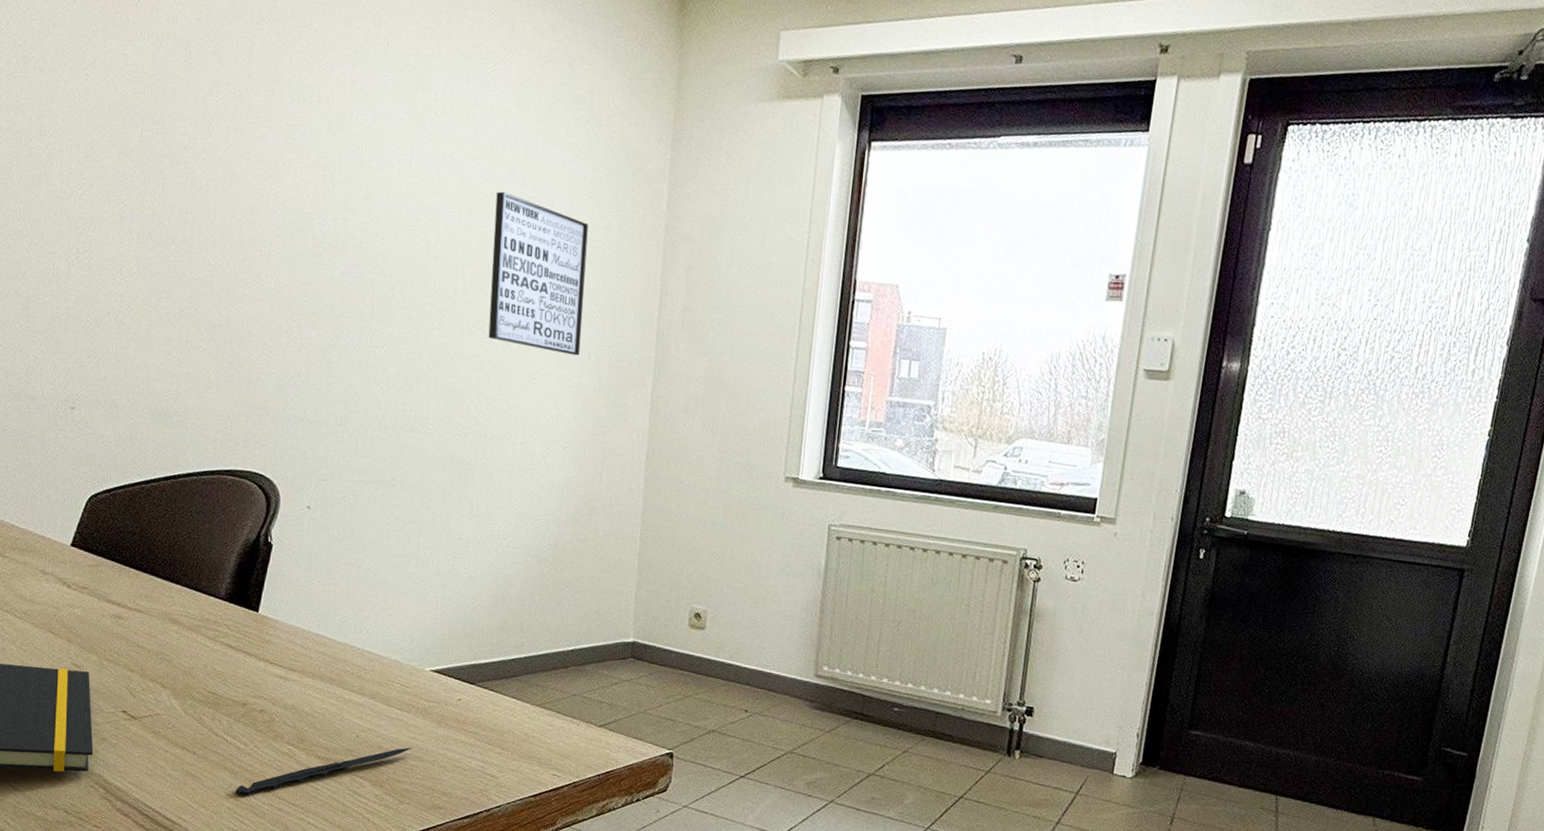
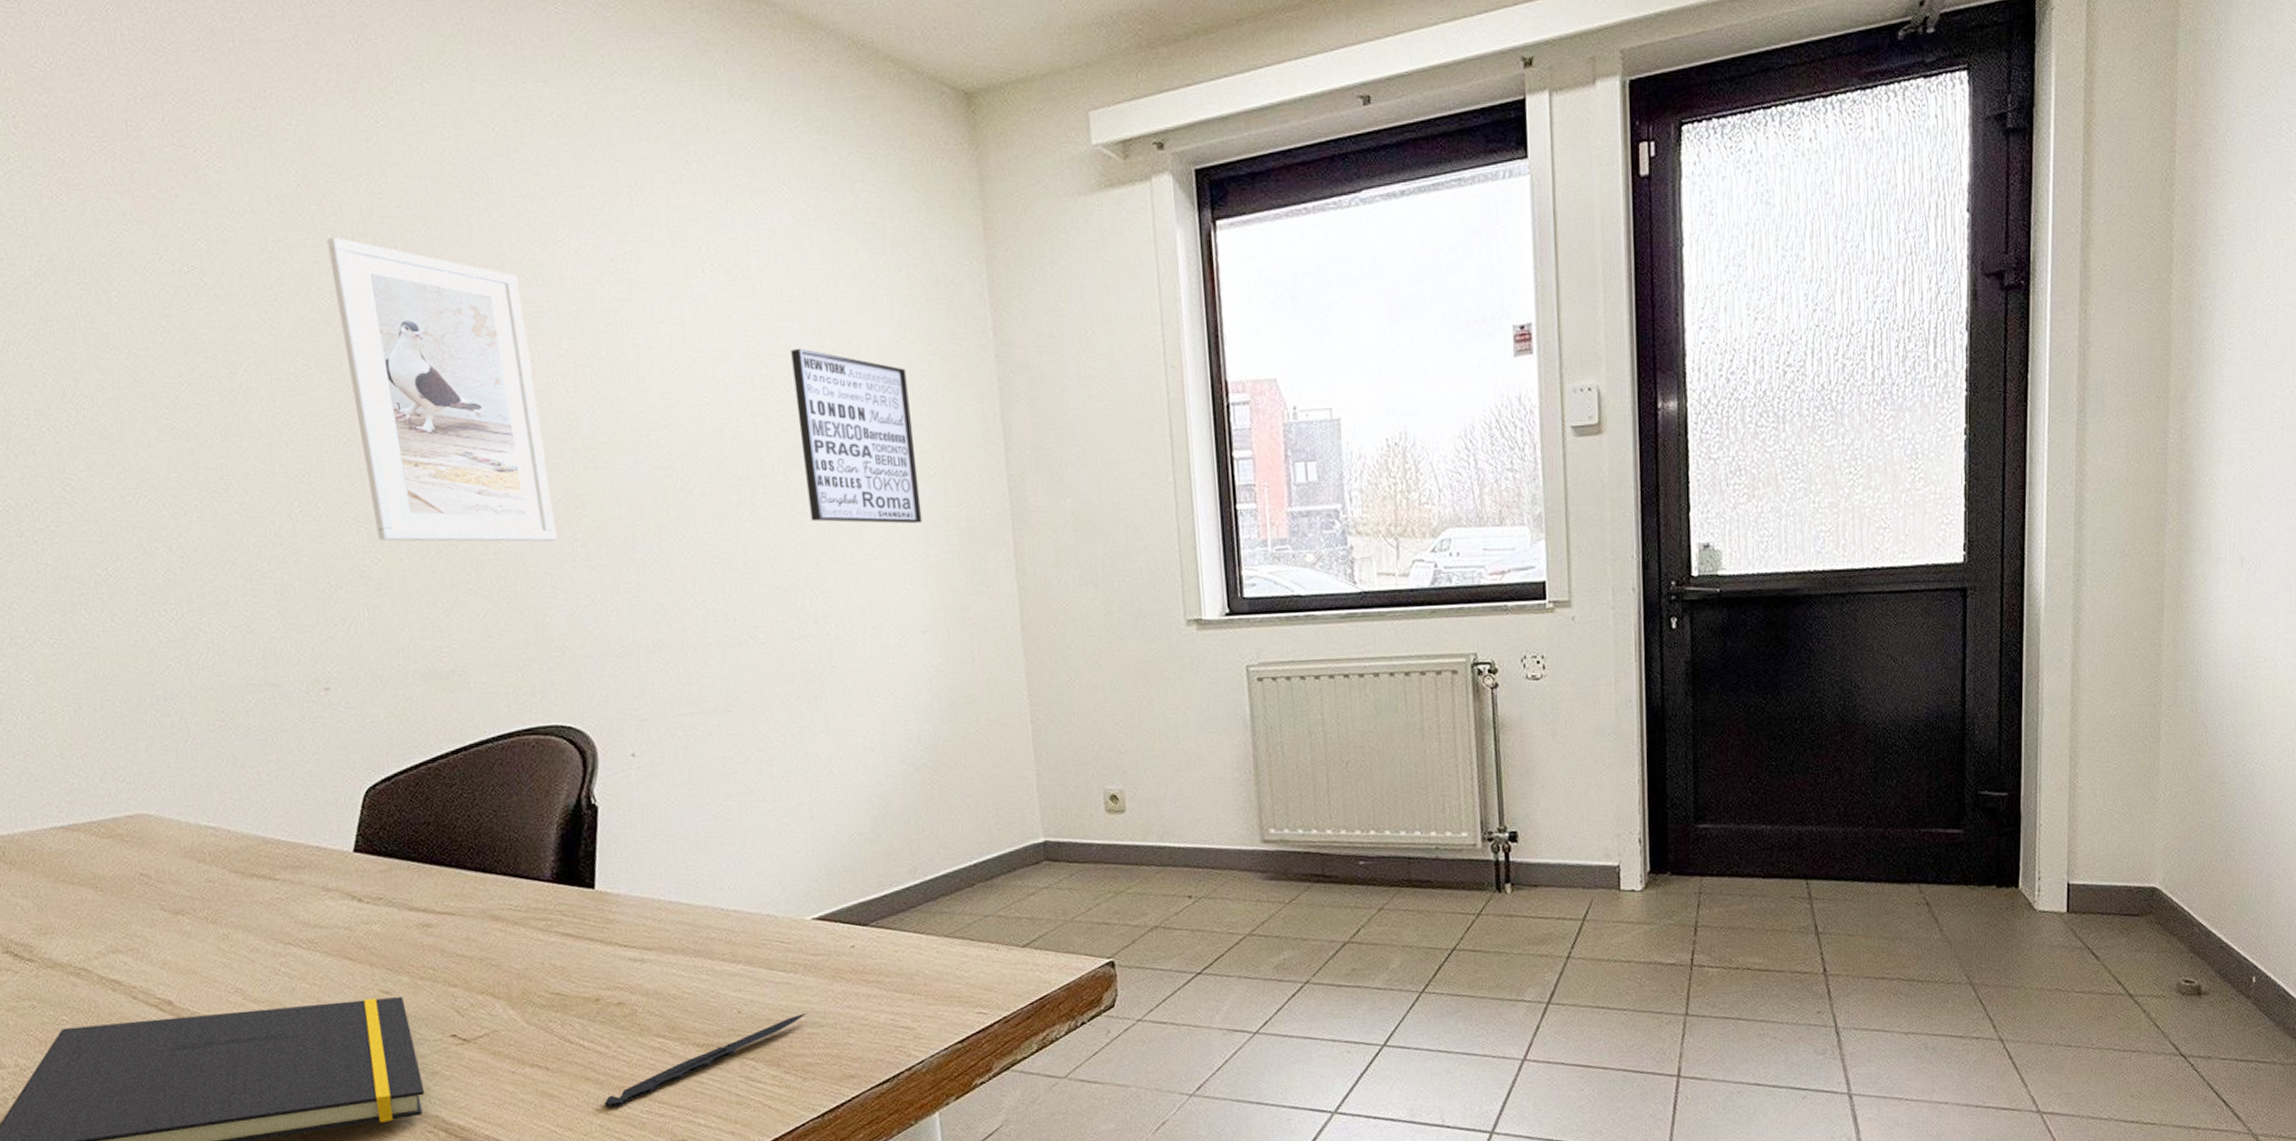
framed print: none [134,35,284,318] -> present [327,237,557,542]

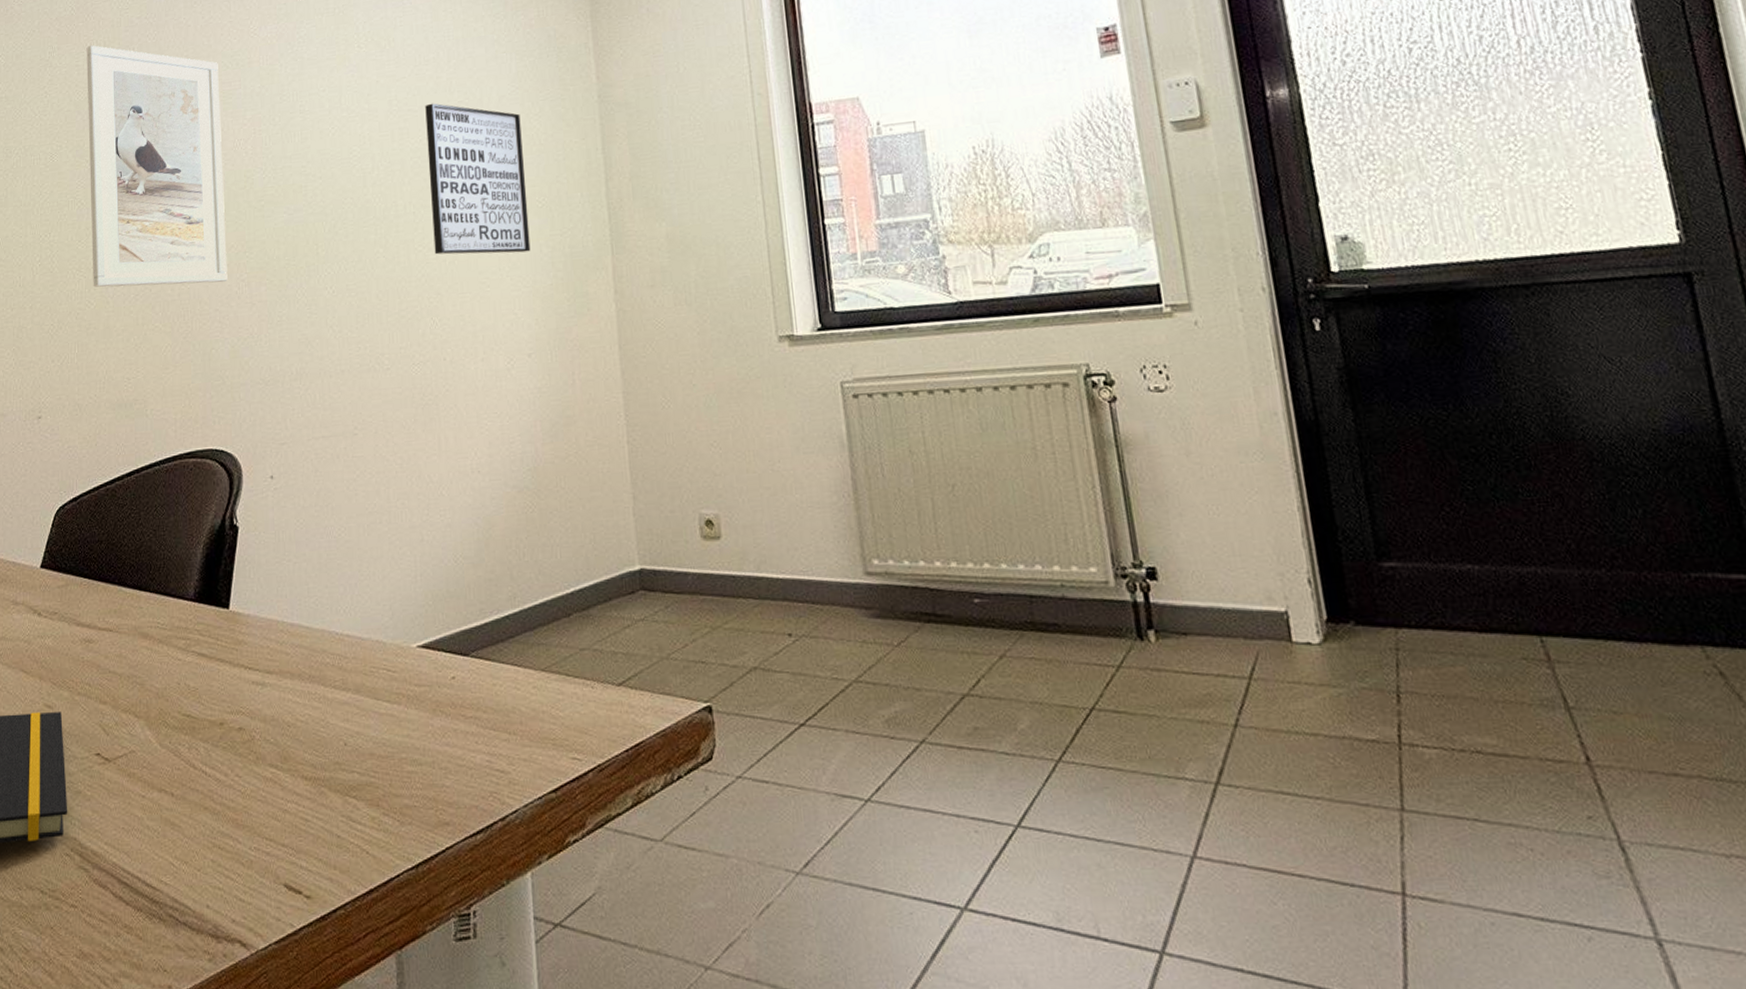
knife: present [604,1013,807,1108] -> none [218,749,408,841]

